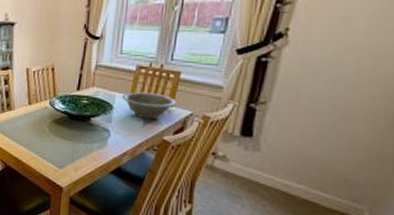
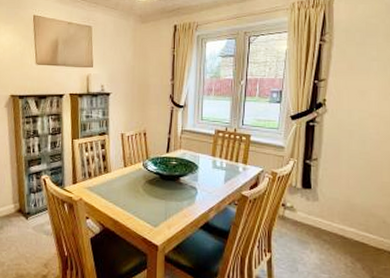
decorative bowl: present [122,92,177,120] -> none [206,153,250,177]

